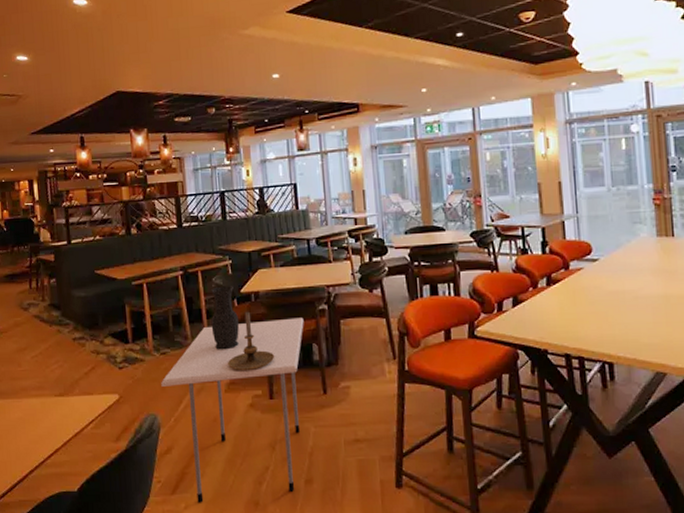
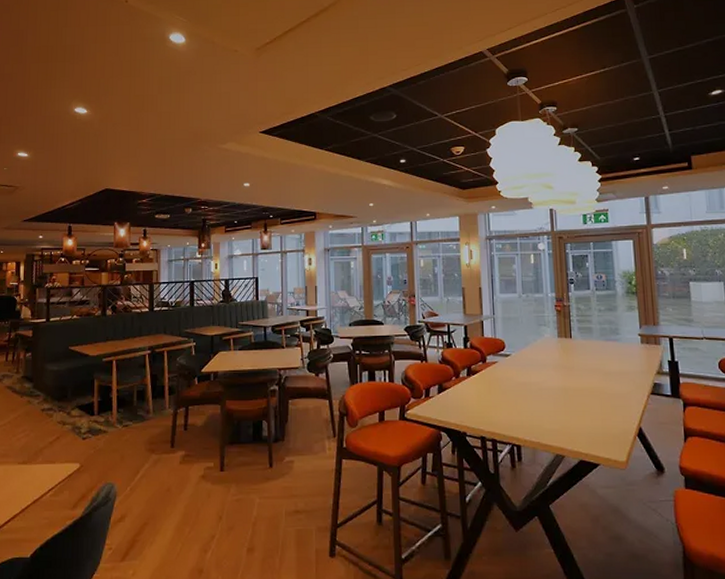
dining table: present [161,317,304,503] -> none [121,397,256,570]
vase: present [211,286,239,350] -> none [172,366,197,424]
candle holder: present [227,311,274,371] -> none [183,389,227,445]

